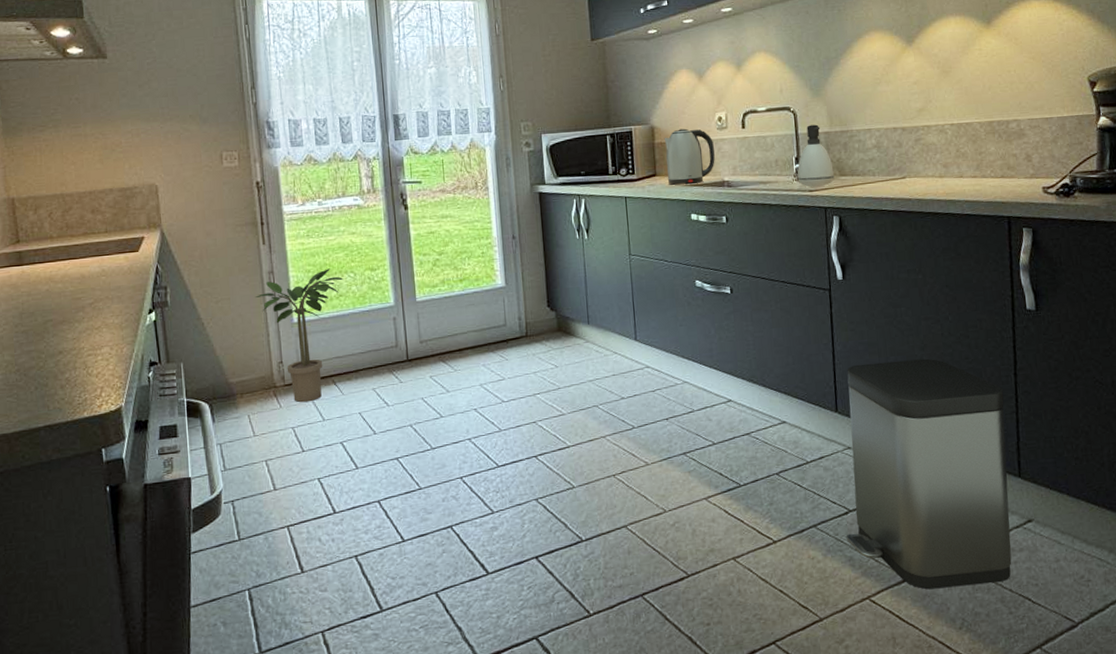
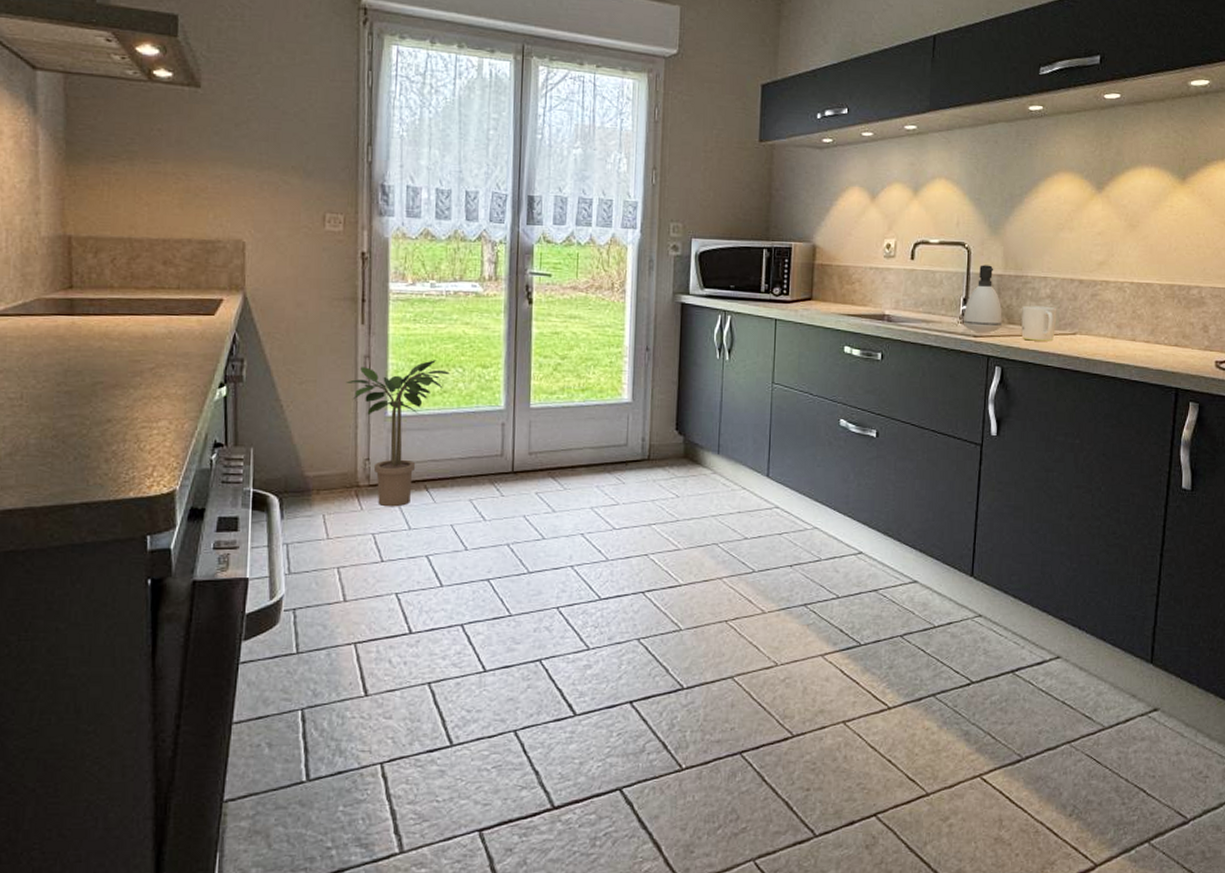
kettle: present [664,128,715,185] -> none [823,251,878,313]
pedal bin: present [846,358,1012,590] -> none [965,528,1147,772]
mug: none [851,155,886,189] -> present [1021,305,1057,342]

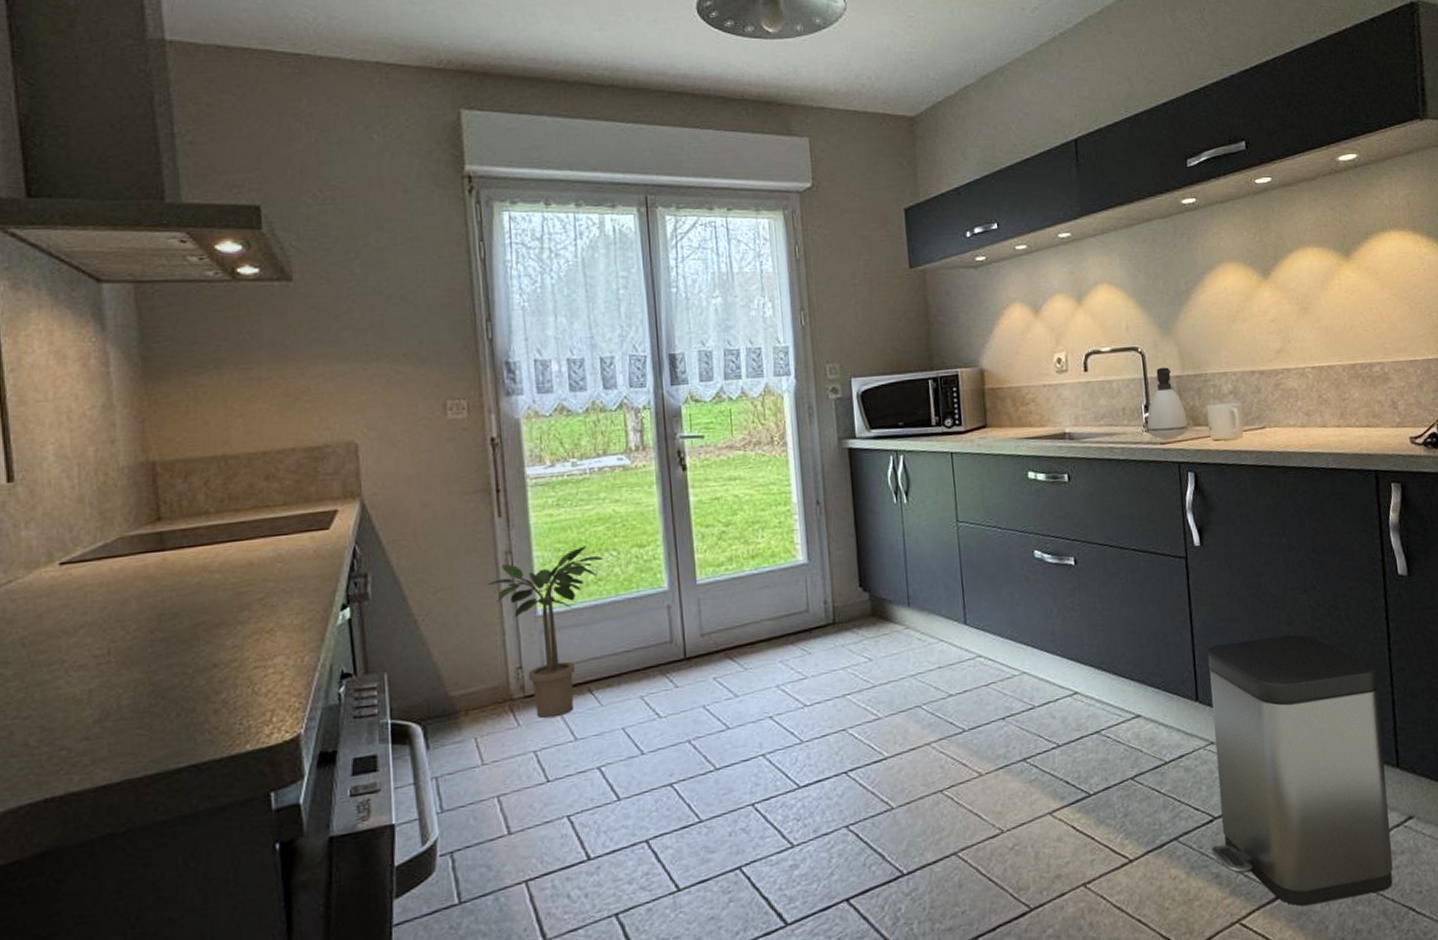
pedal bin: none [965,528,1147,772] -> present [1207,634,1393,906]

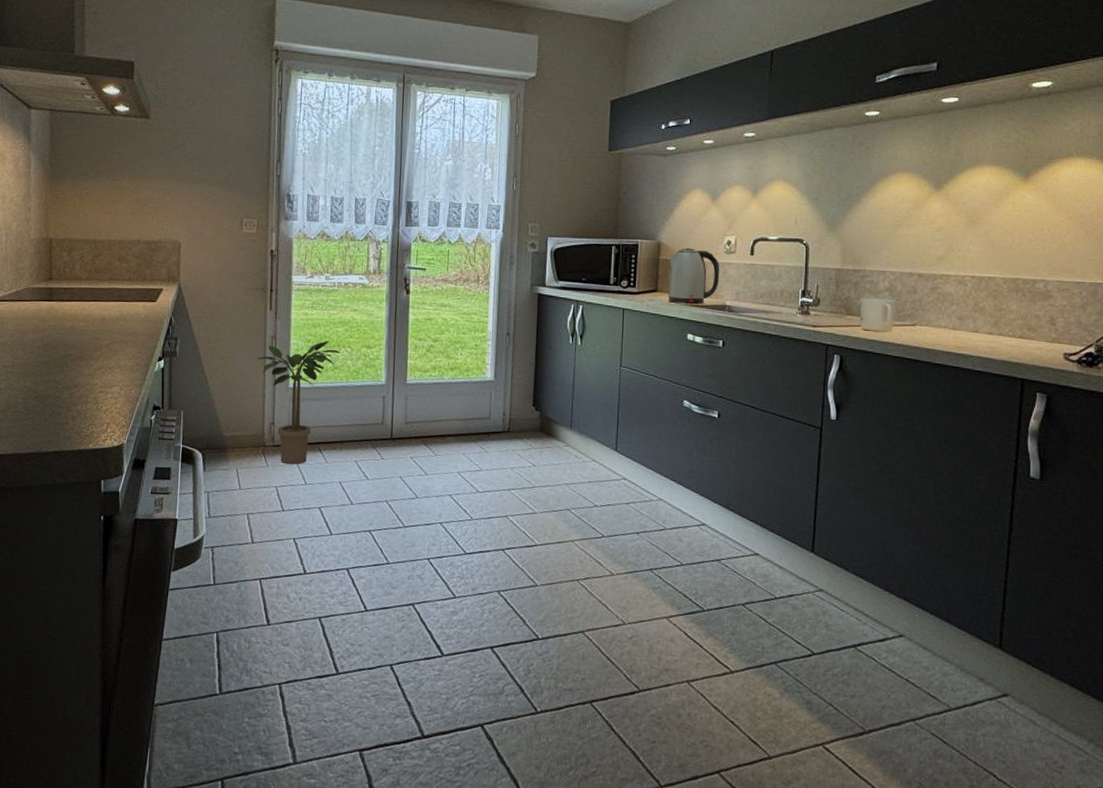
kettle: none [995,371,1055,438] -> present [667,248,719,304]
soap dispenser: present [1147,367,1188,440] -> none [801,259,841,324]
pedal bin: present [1207,634,1393,906] -> none [806,507,994,752]

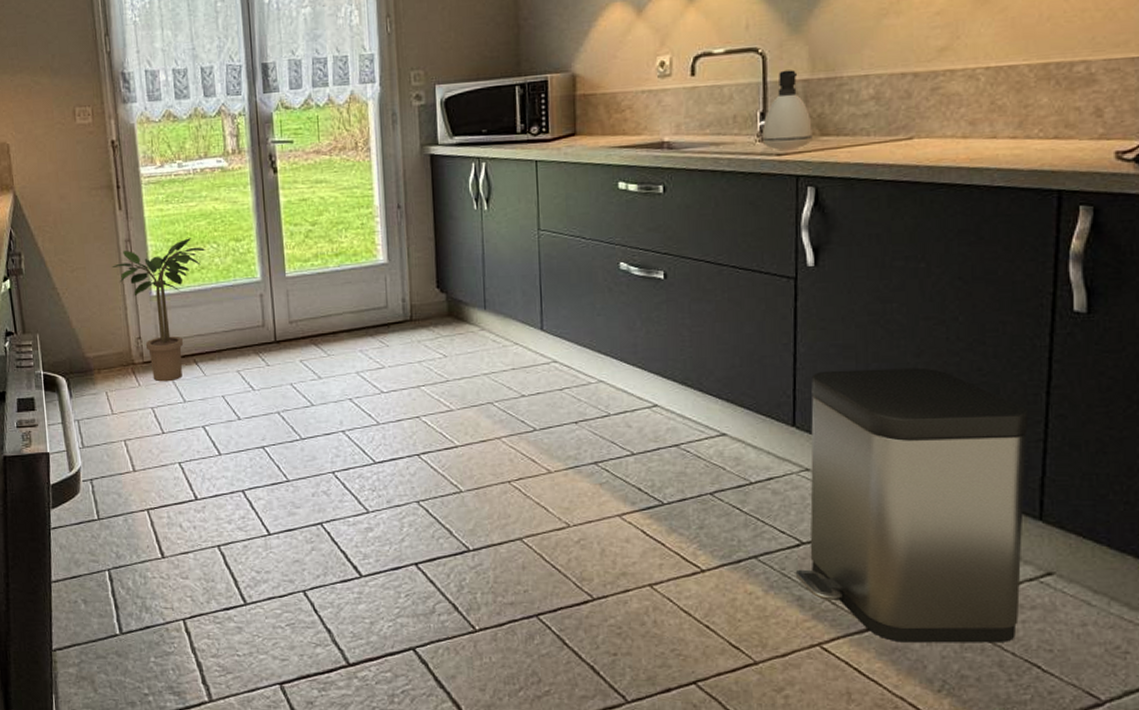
kettle: present [667,248,719,304] -> none [588,76,653,147]
soap dispenser: none [801,259,841,324] -> present [761,70,813,151]
pedal bin: none [806,507,994,752] -> present [795,367,1029,643]
mug: present [860,297,896,332] -> none [838,109,886,153]

